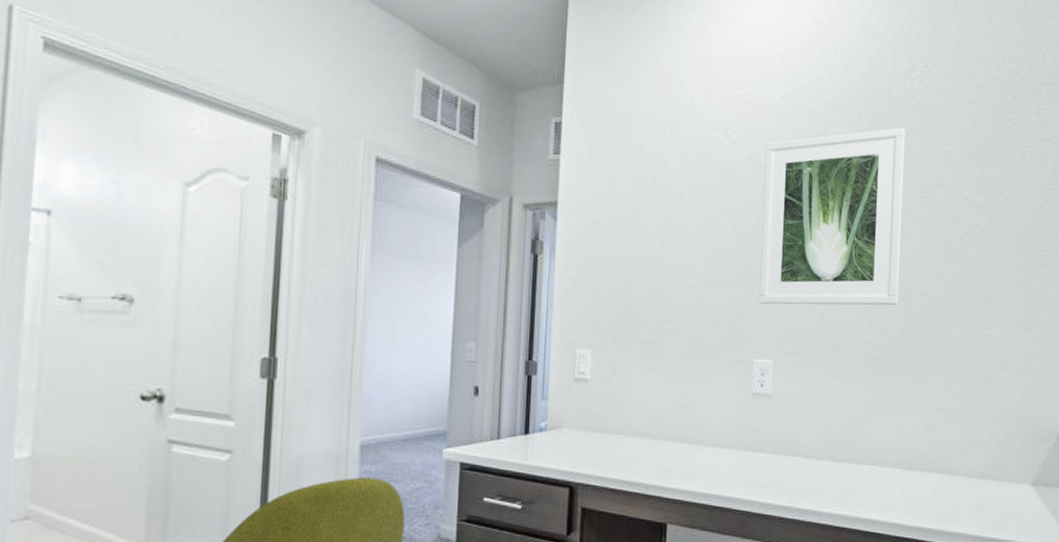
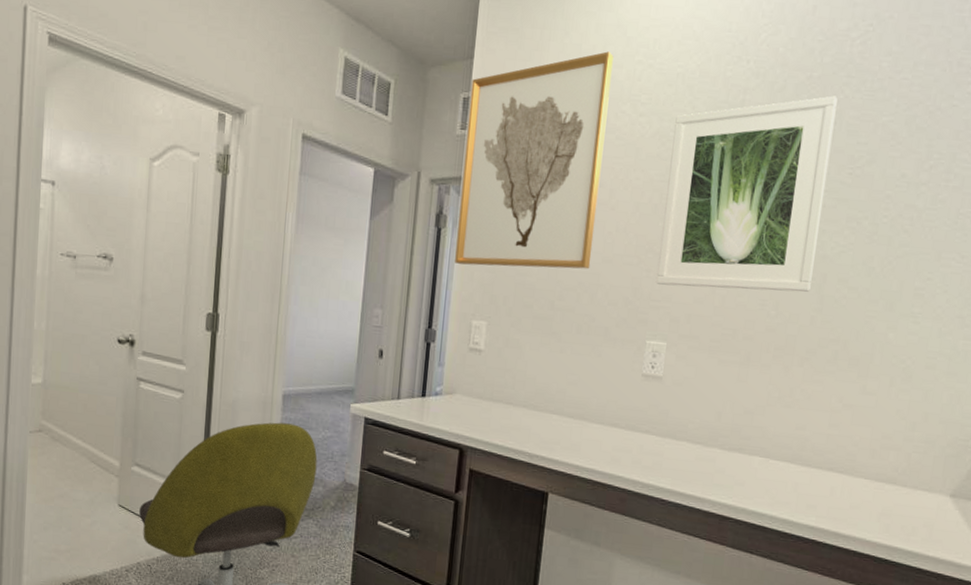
wall art: none [554,81,703,292] -> present [455,51,614,270]

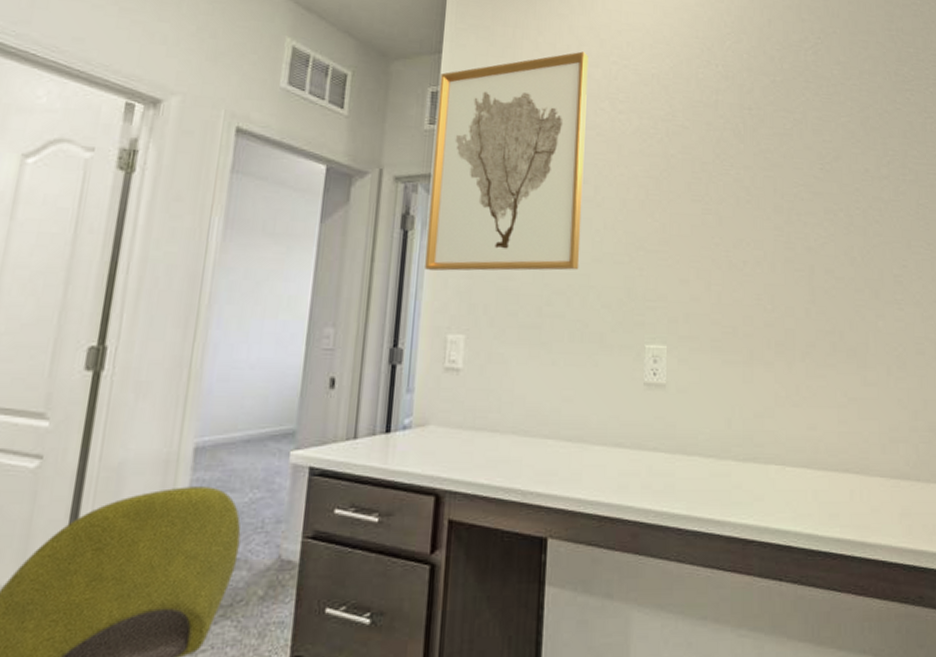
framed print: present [655,96,837,292] -> none [649,98,801,285]

